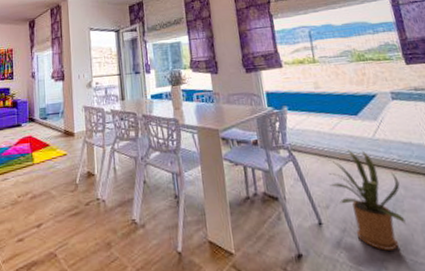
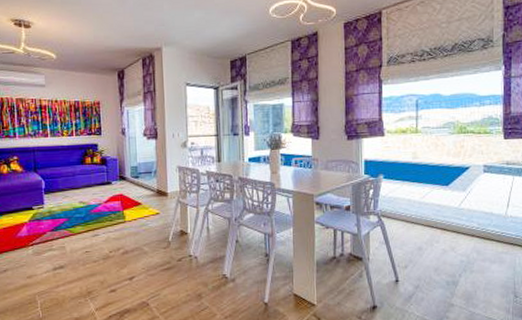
house plant: present [328,150,406,251] -> none [411,217,474,304]

